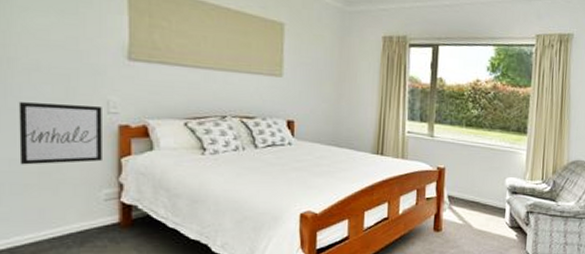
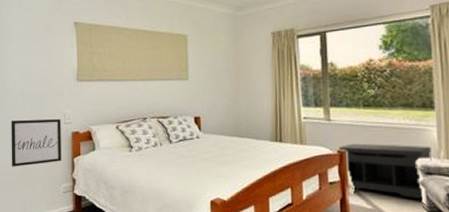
bench: none [439,161,519,216] -> present [339,143,432,199]

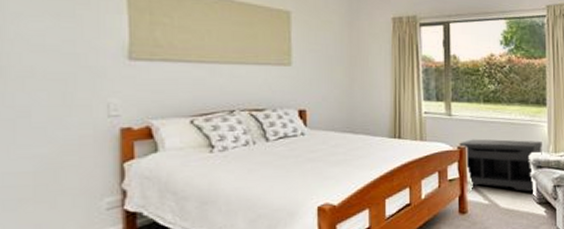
wall art: present [11,119,61,167] -> none [12,111,103,178]

